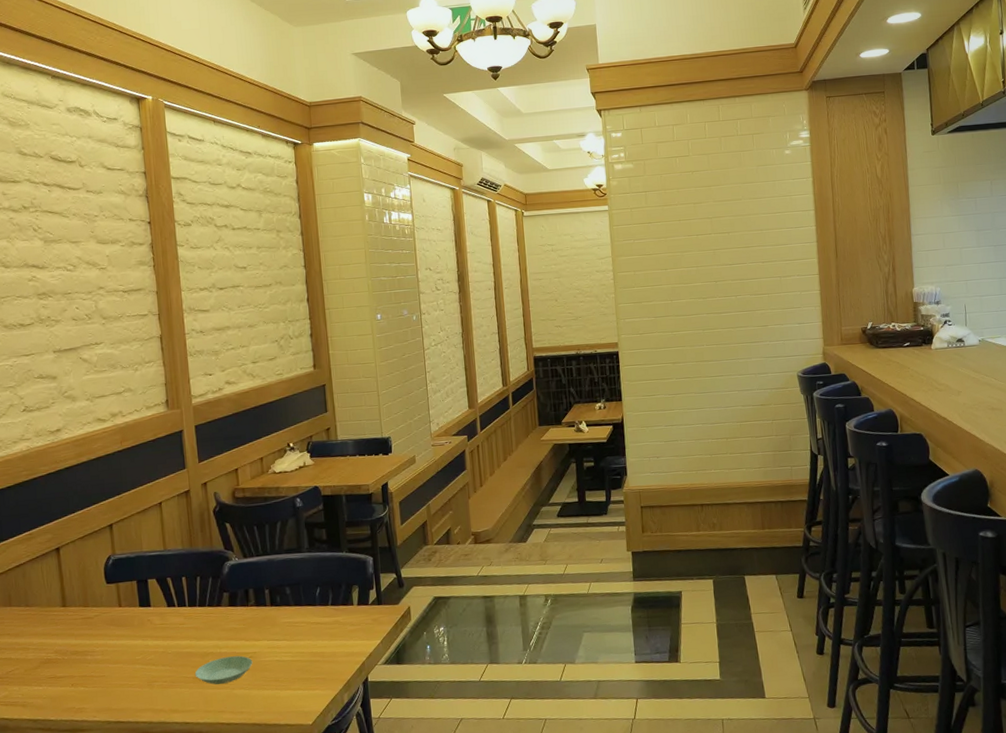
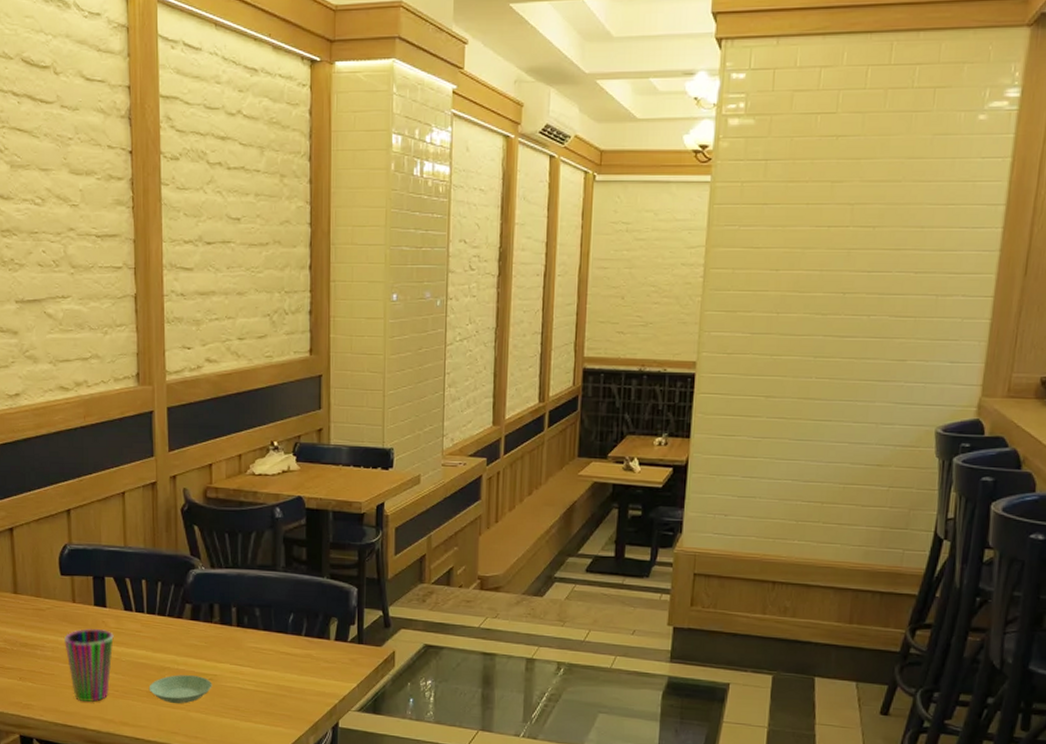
cup: none [113,627,159,697] -> present [64,628,114,702]

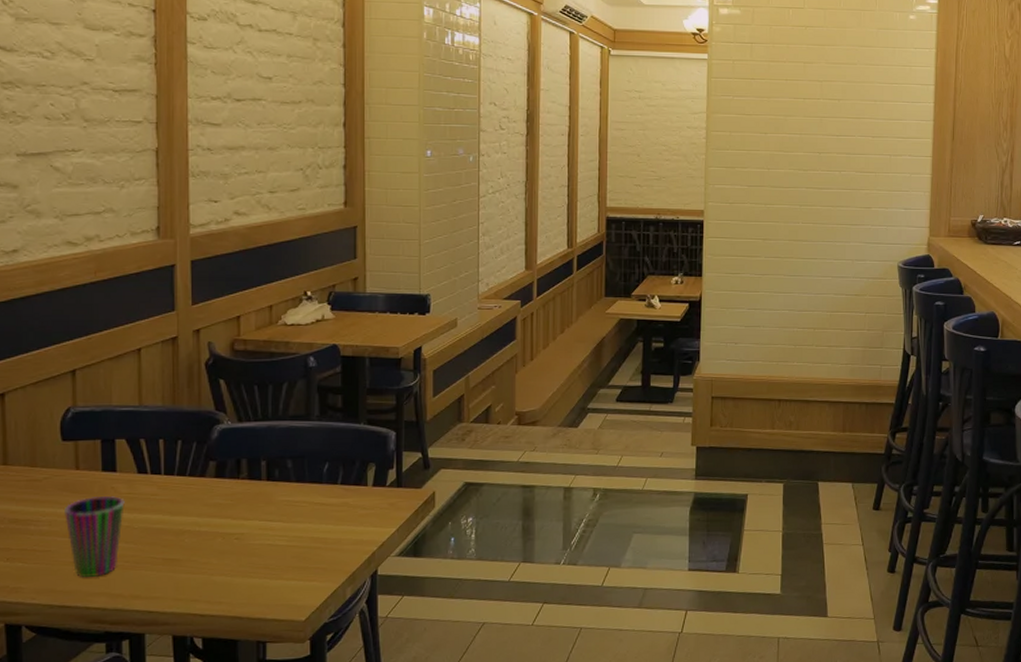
saucer: present [148,675,212,704] -> none [165,536,239,568]

